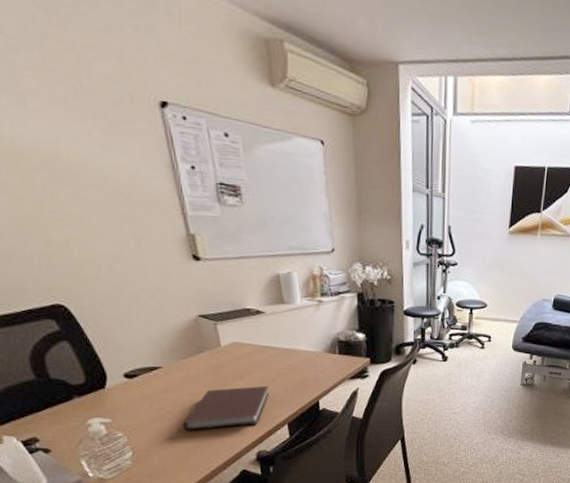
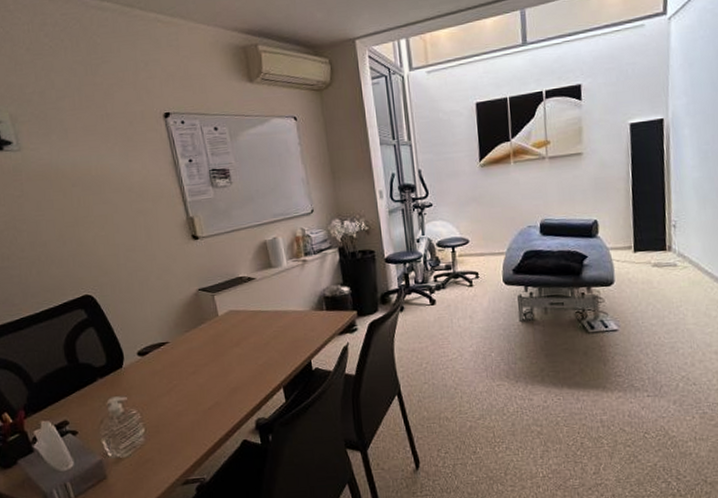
notebook: present [183,385,269,431] -> none [188,350,264,403]

